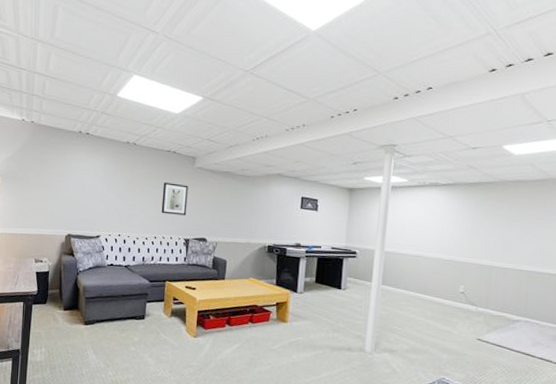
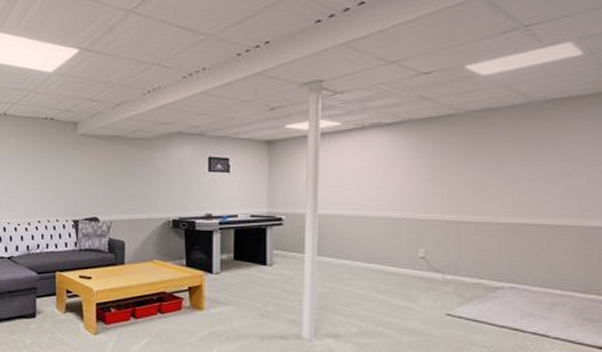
wall art: present [161,182,188,216] -> none [42,155,73,193]

